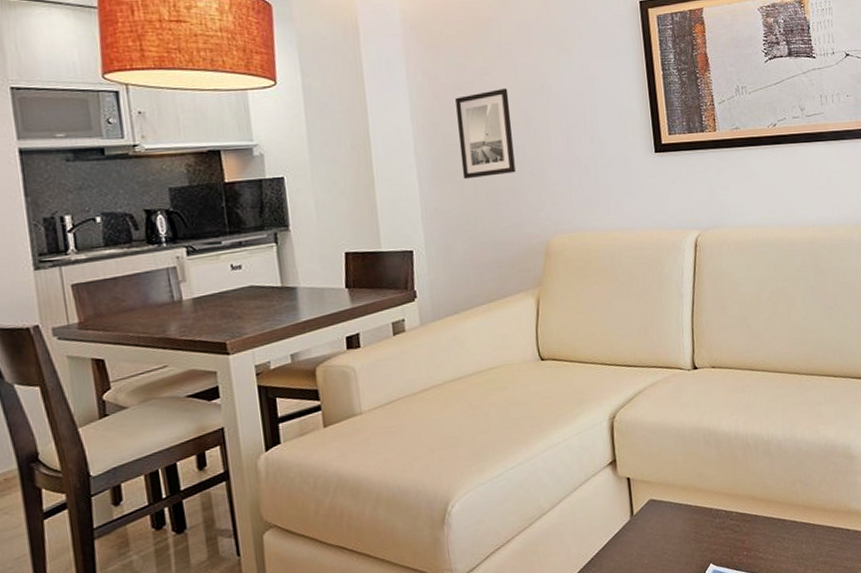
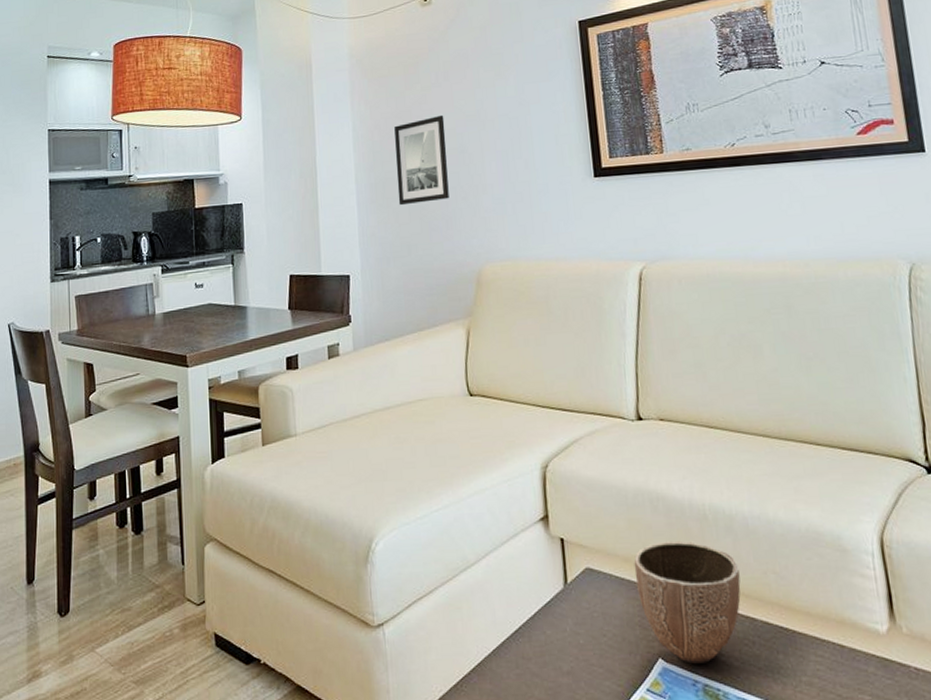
decorative bowl: none [689,466,775,564] -> present [633,540,741,665]

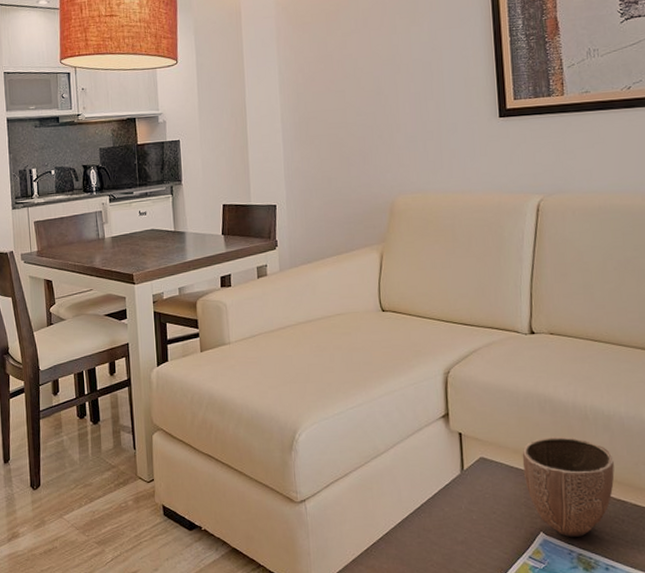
wall art: present [394,114,449,206] -> none [317,59,366,143]

